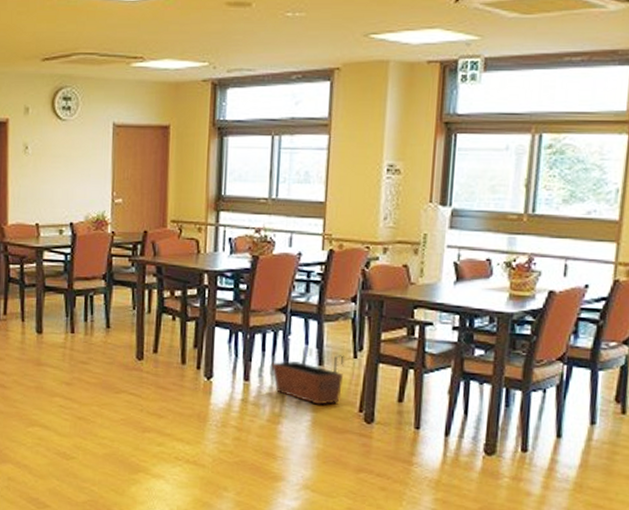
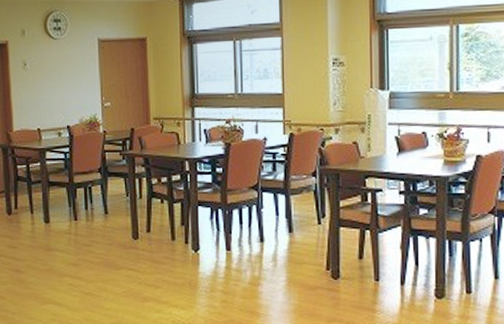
planter: present [271,348,345,405] -> none [248,218,311,267]

